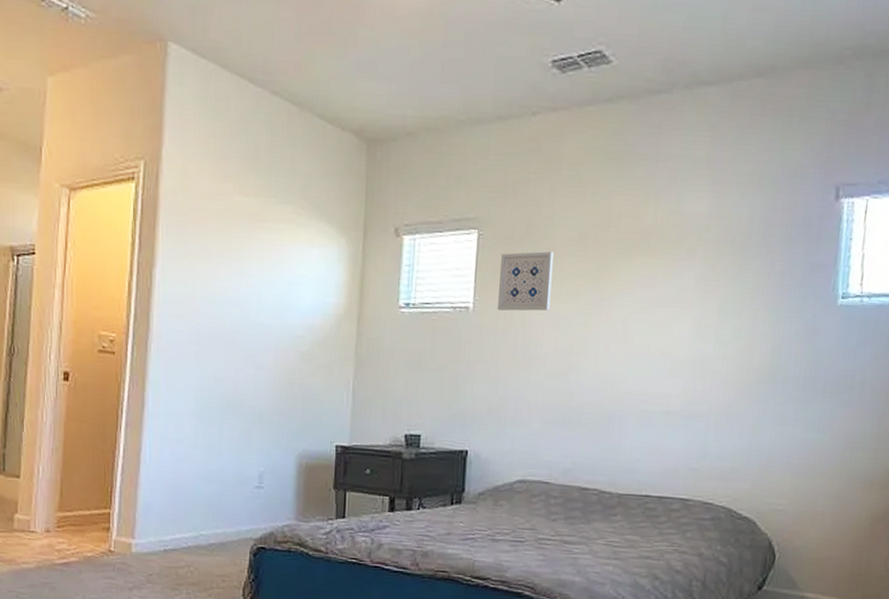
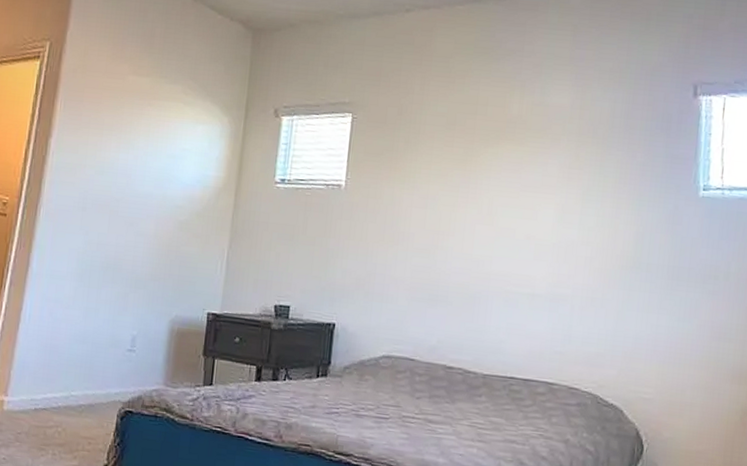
wall art: present [497,251,554,311] -> none [368,135,423,191]

